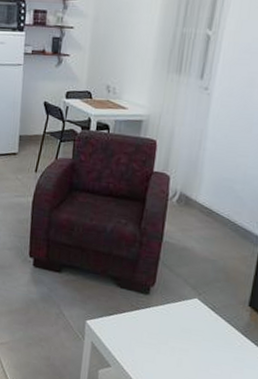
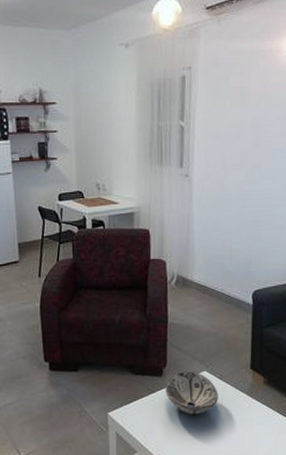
decorative bowl: none [150,293,208,342] -> present [165,371,219,414]

